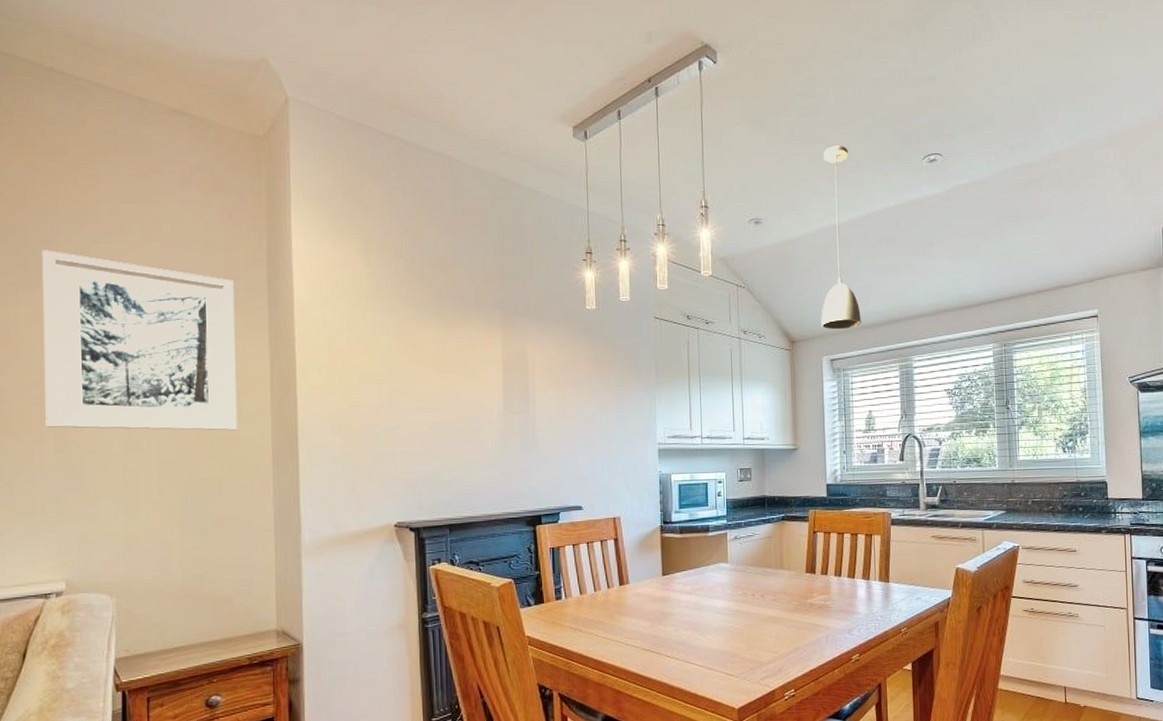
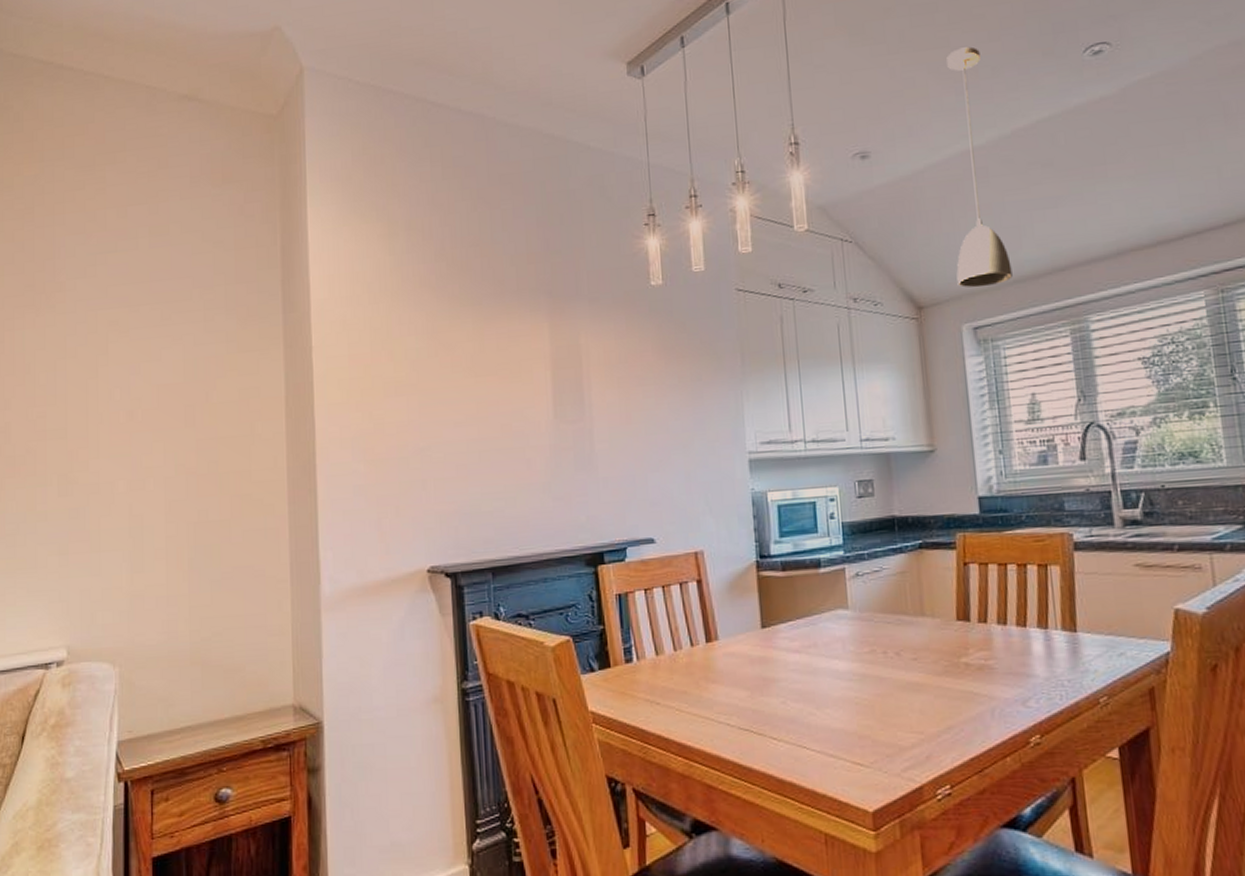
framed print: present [42,250,238,431] -> none [48,265,250,468]

